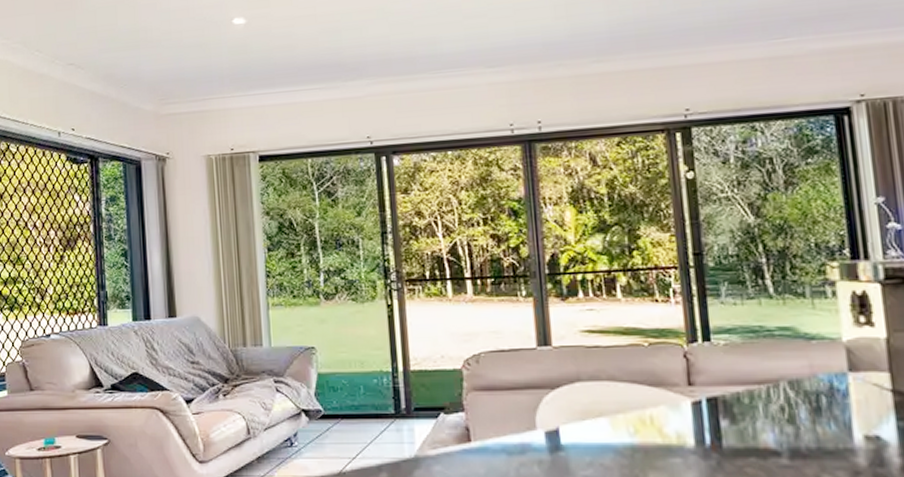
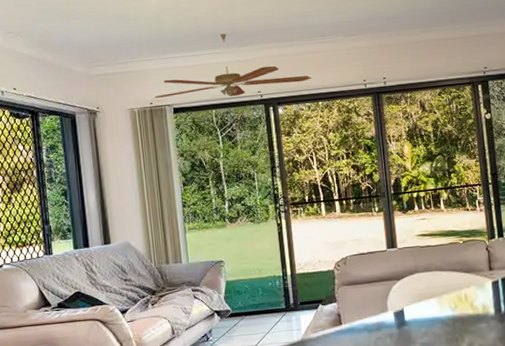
ceiling fan: none [236,64,438,144] -> present [154,33,311,98]

